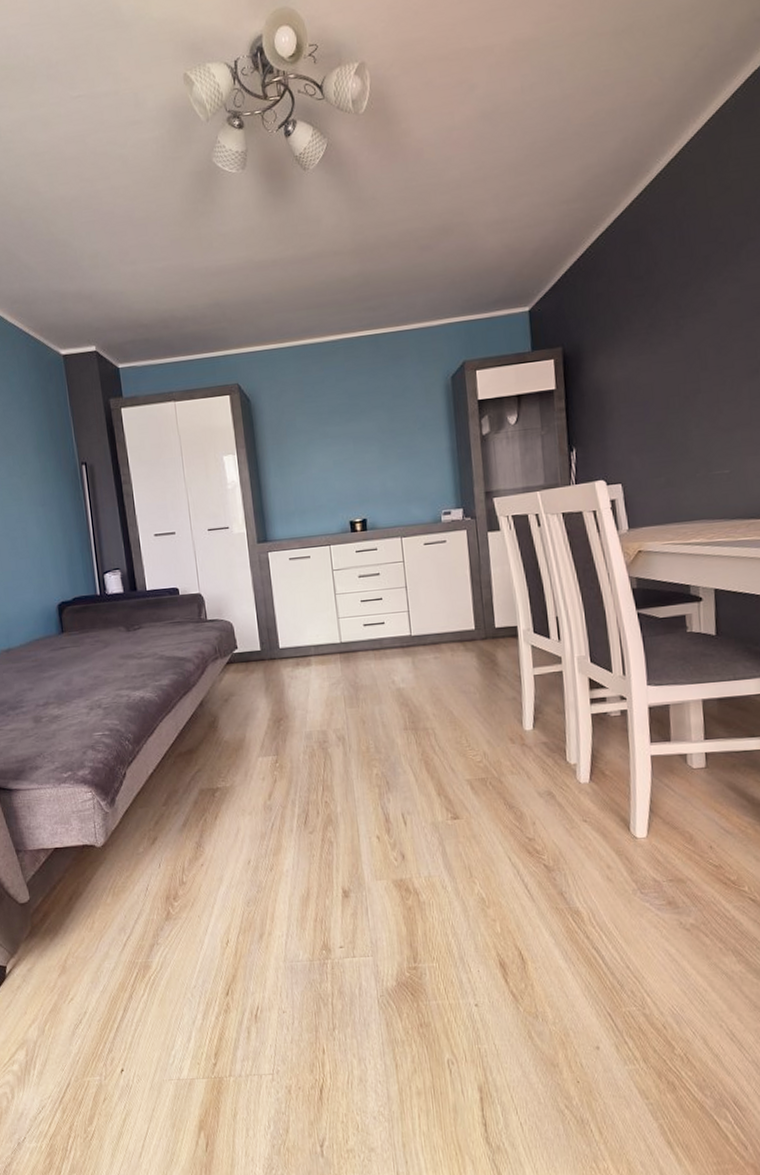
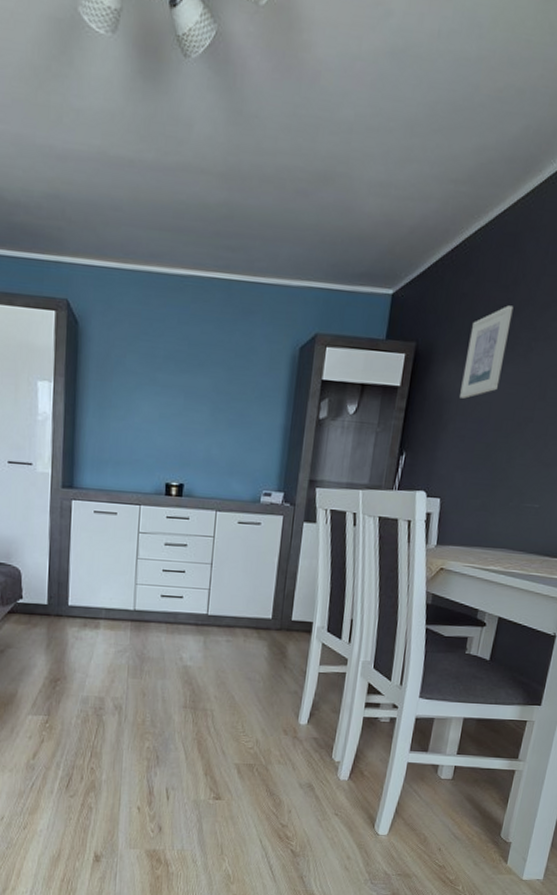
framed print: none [614,293,656,387] -> present [460,305,514,399]

